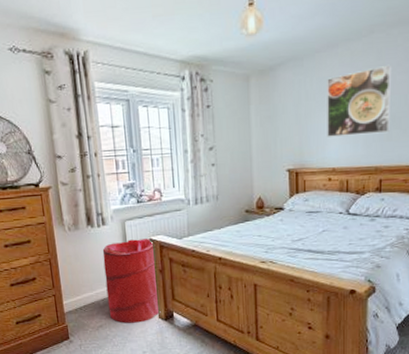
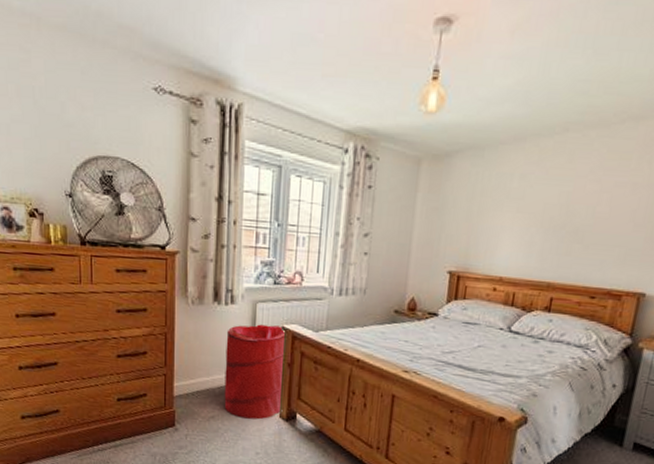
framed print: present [327,64,391,137] -> none [499,169,583,246]

